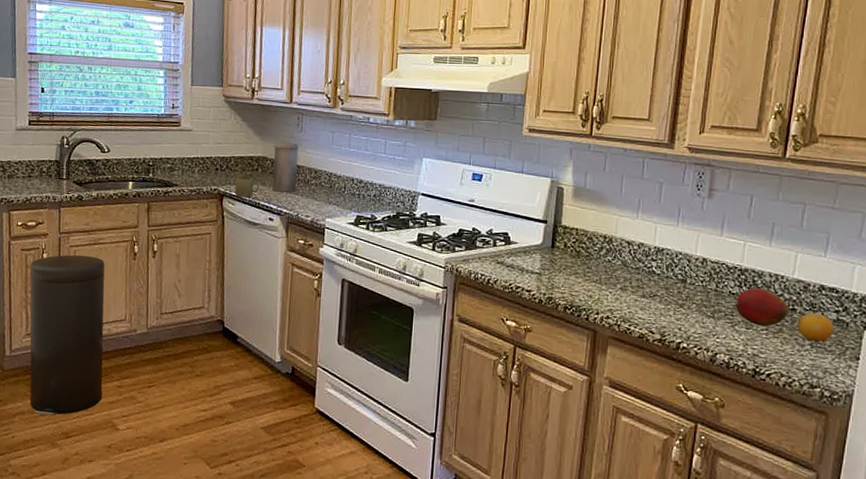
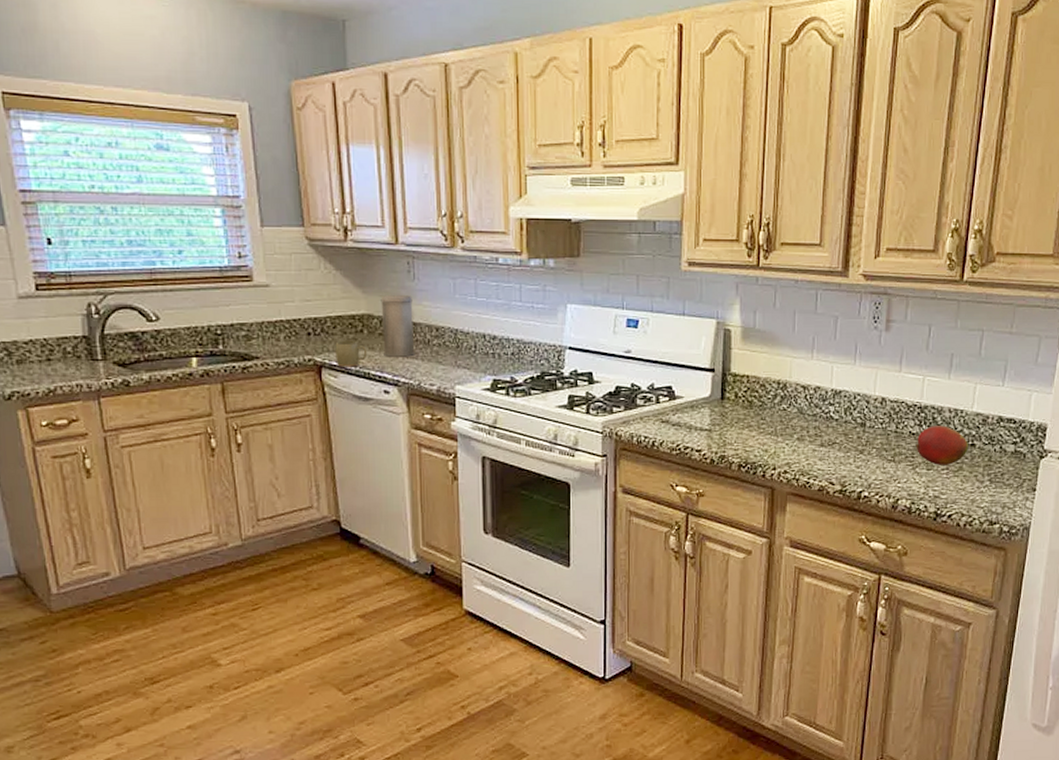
pedal bin: present [29,255,105,416] -> none [68,458,193,661]
fruit: present [797,312,834,342] -> none [976,446,1012,476]

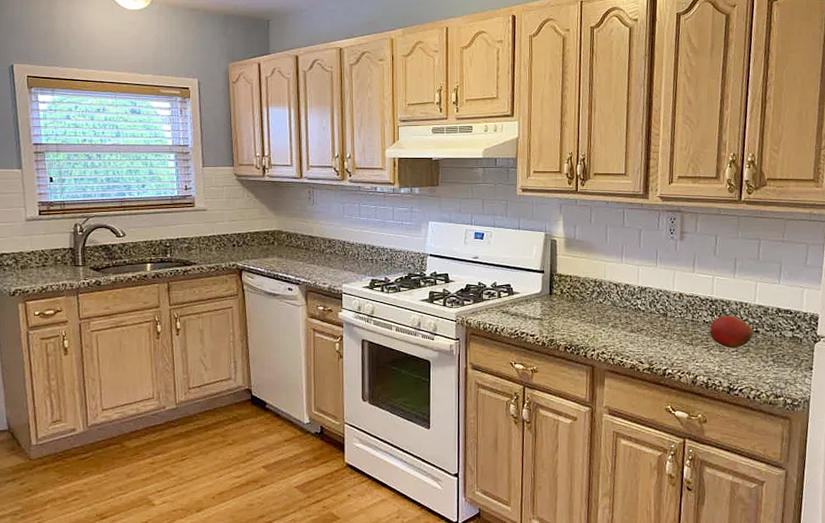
mug: present [335,340,368,367] -> none [253,250,277,270]
canister: present [380,294,415,358] -> none [288,215,313,264]

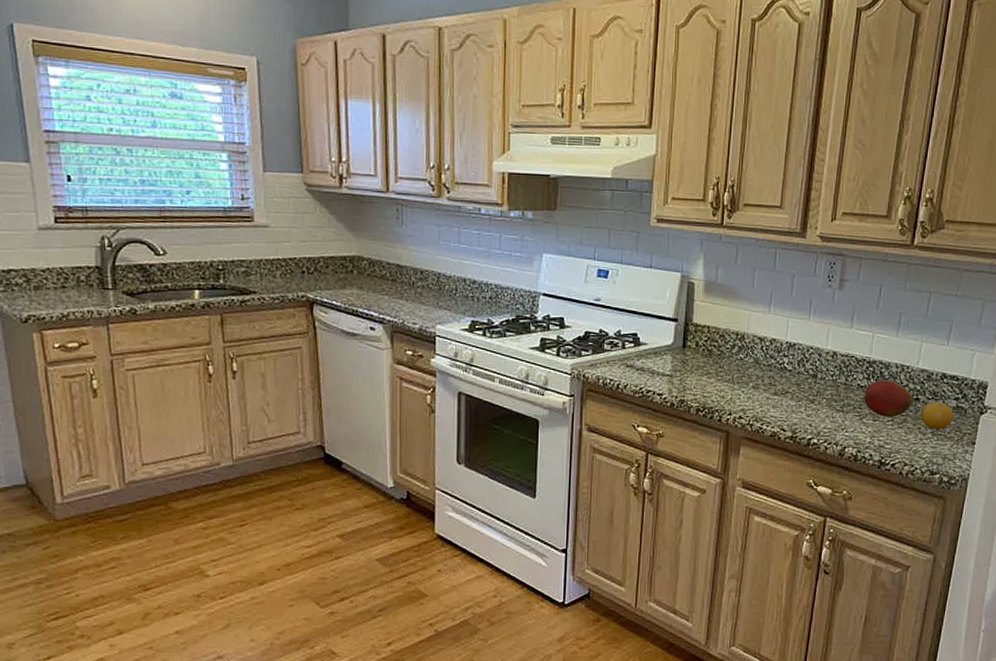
fruit: none [761,332,791,357] -> present [920,401,954,429]

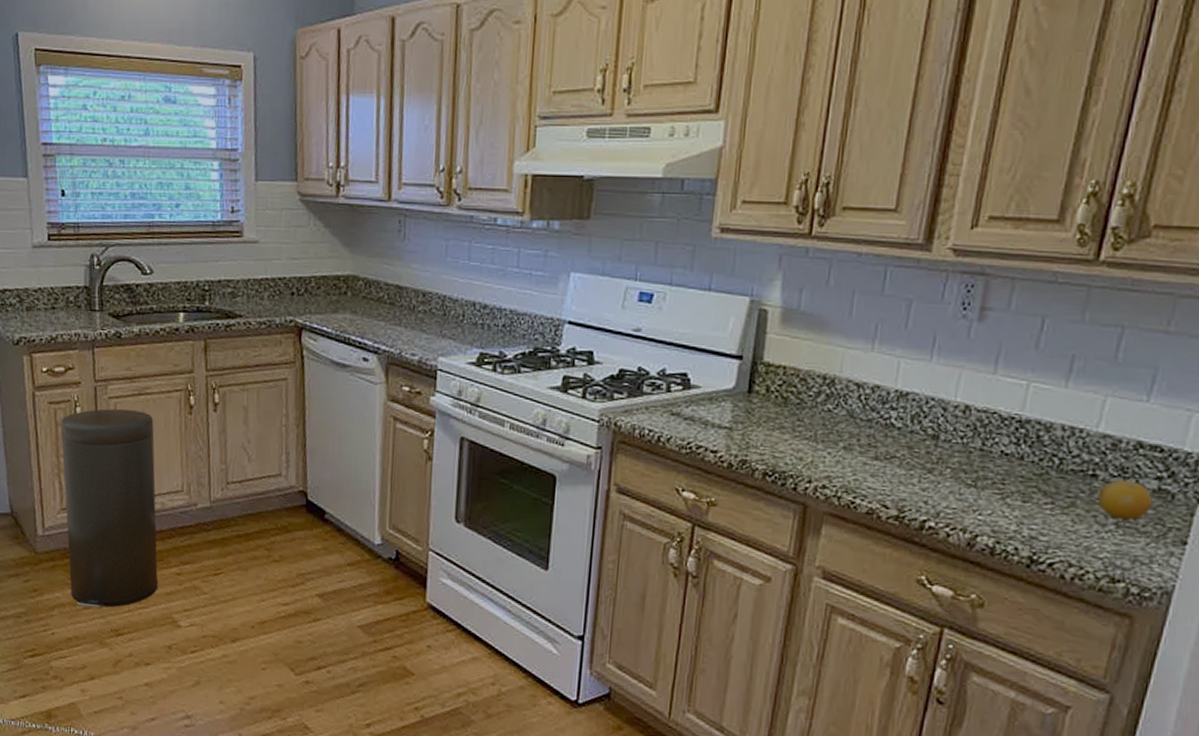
pedal bin: none [76,380,185,568] -> present [60,408,159,609]
fruit: present [863,379,914,417] -> none [1008,446,1088,499]

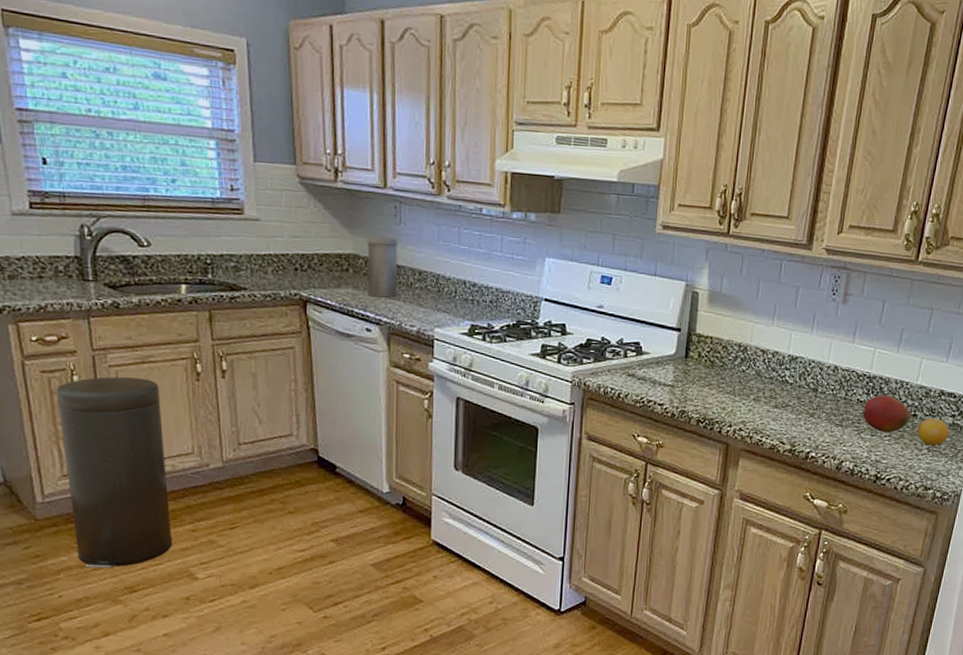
canister: none [366,254,401,324] -> present [367,236,398,299]
fruit: none [1008,446,1088,499] -> present [862,395,911,433]

